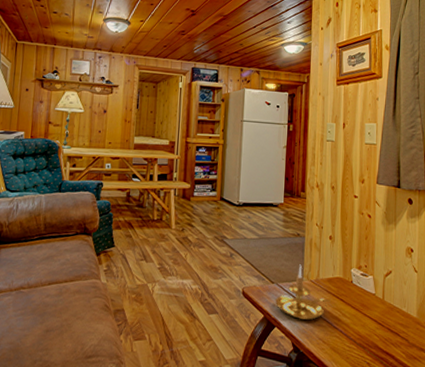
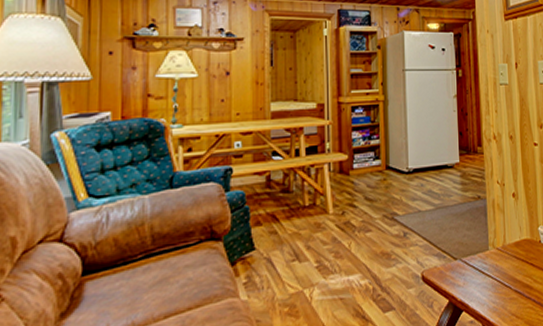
candle holder: present [275,264,331,321] -> none [459,231,521,297]

